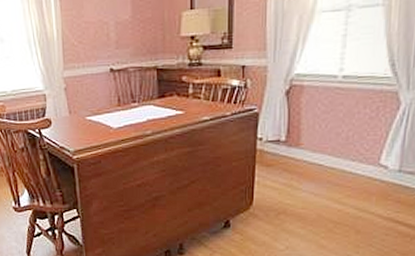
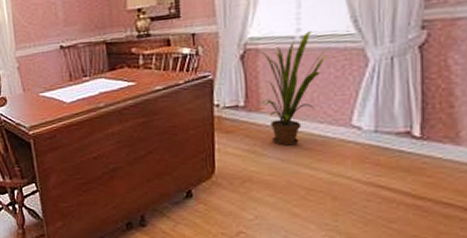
house plant: none [301,71,368,181] -> present [257,30,330,146]

